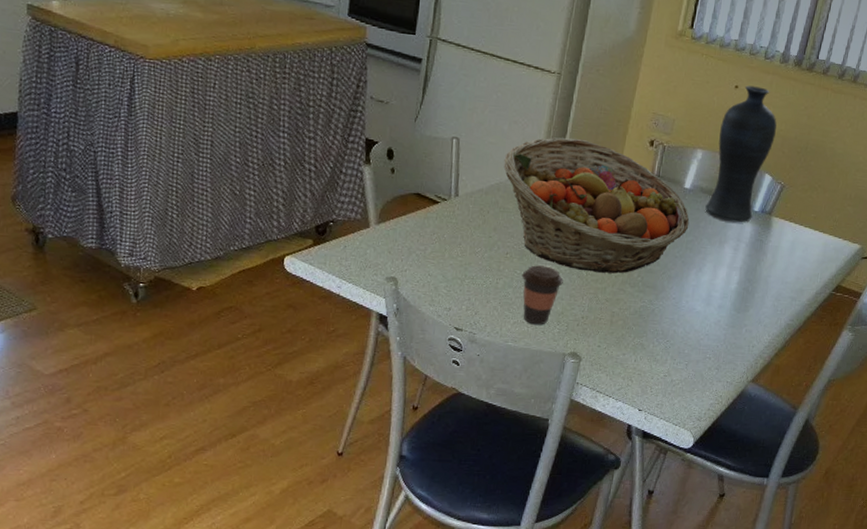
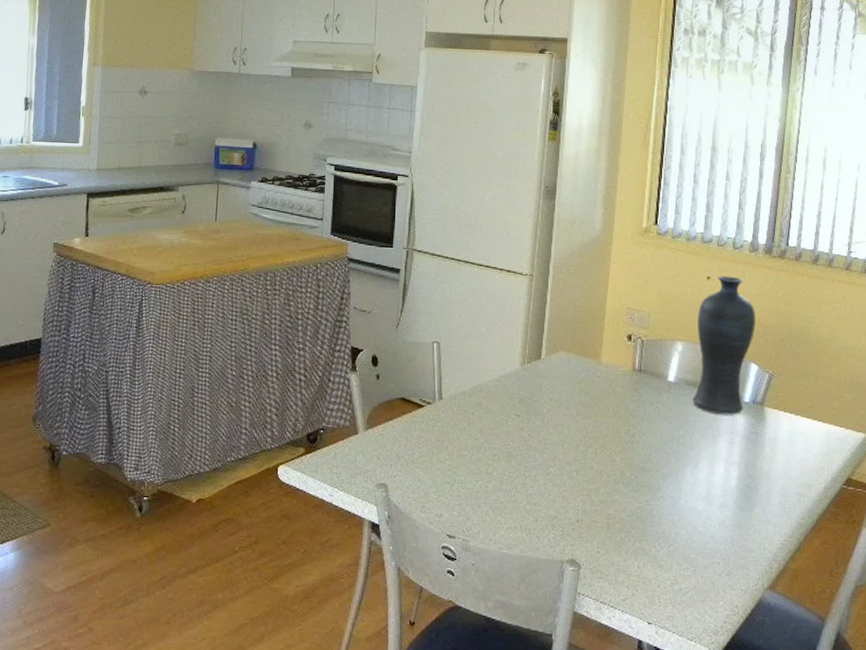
fruit basket: present [503,137,690,274] -> none [484,336,678,473]
coffee cup: present [522,265,563,325] -> none [511,467,554,530]

